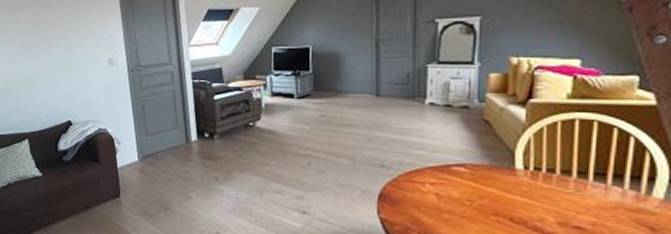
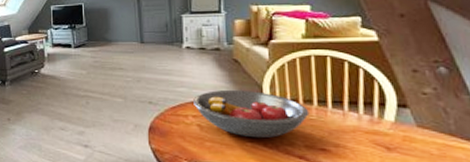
fruit bowl: none [433,154,567,212] -> present [193,89,310,139]

